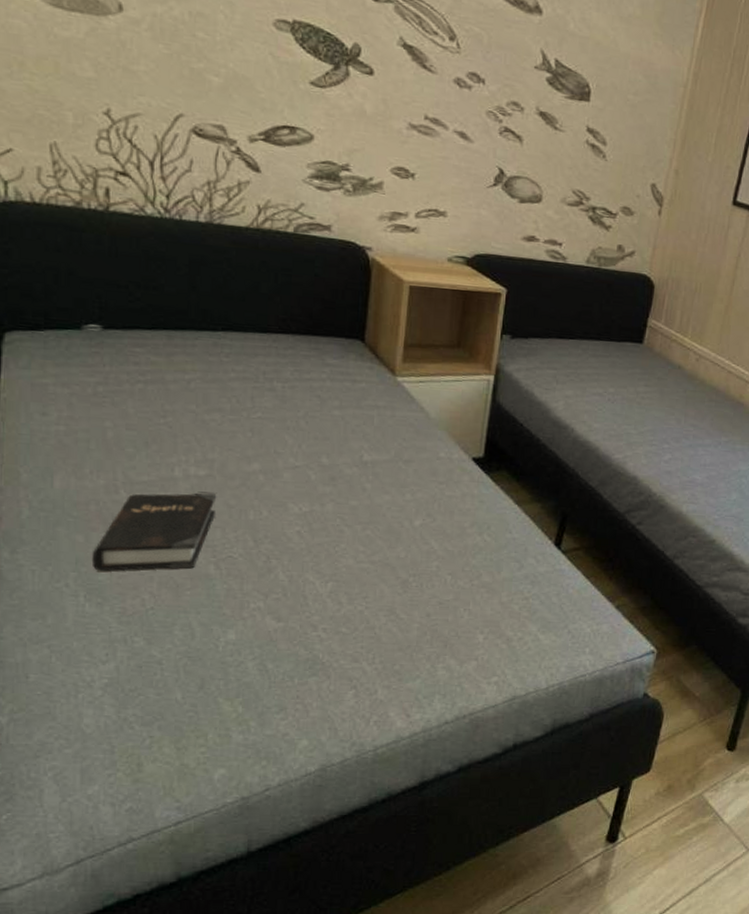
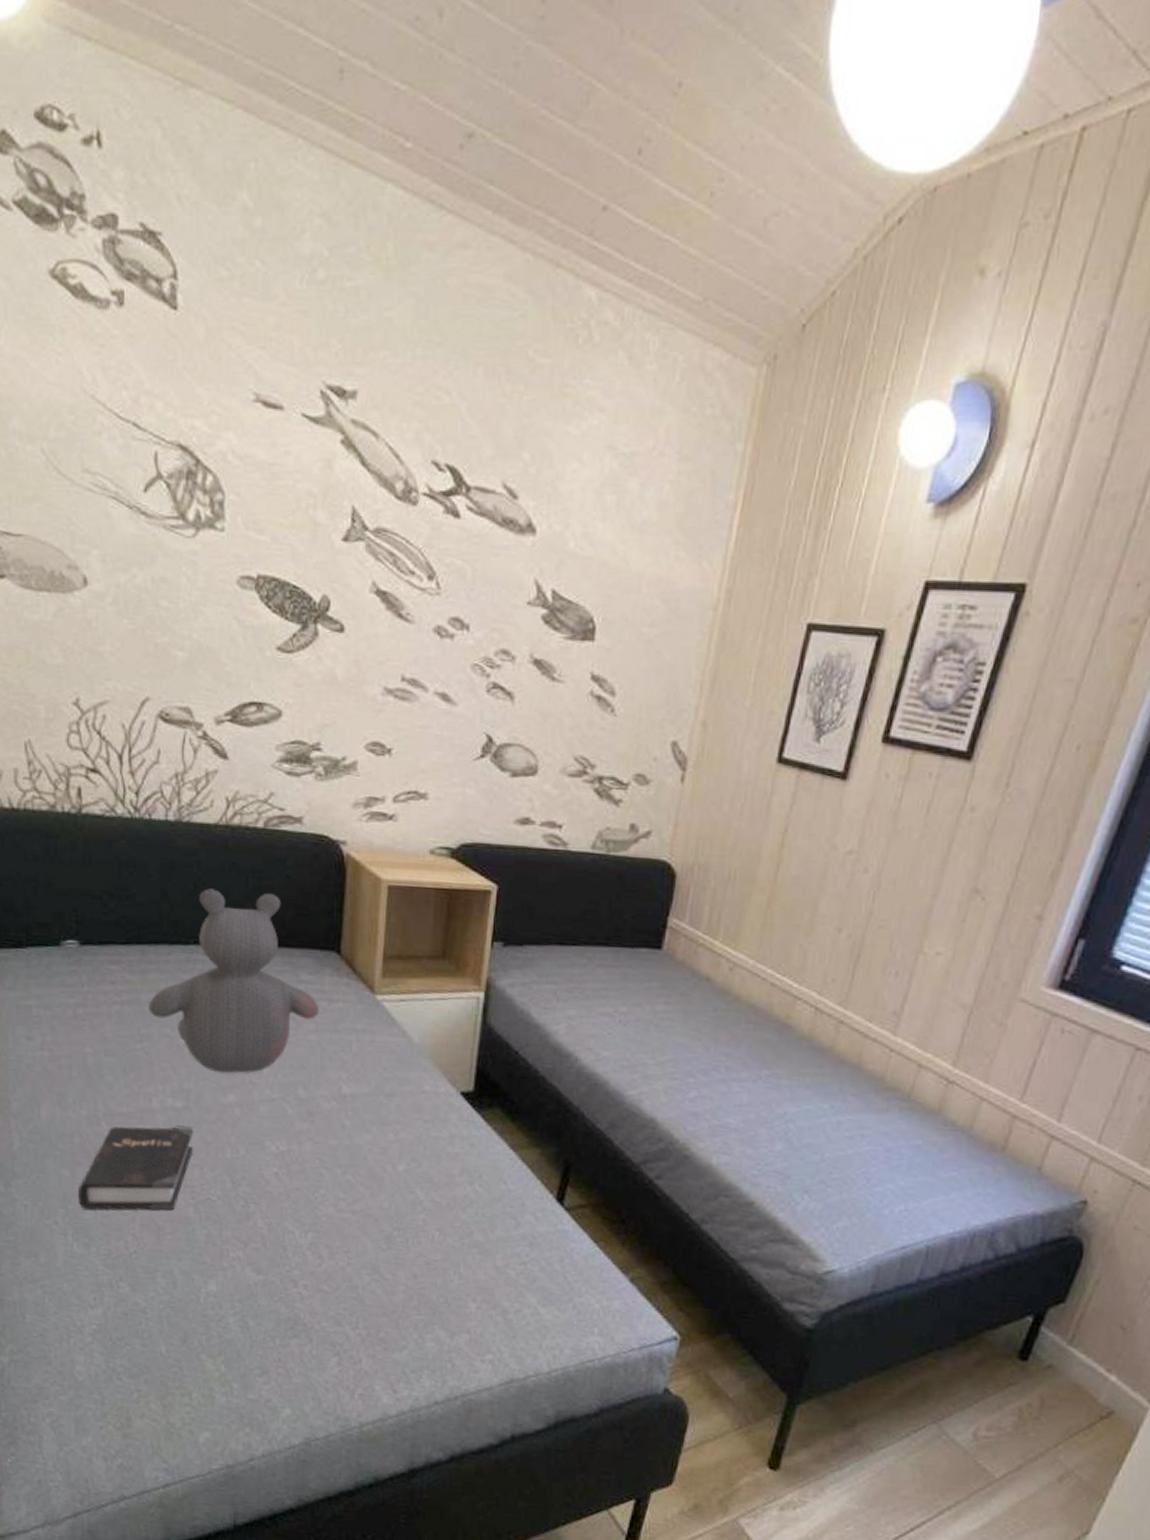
teddy bear: none [173,282,344,445] -> present [148,888,320,1074]

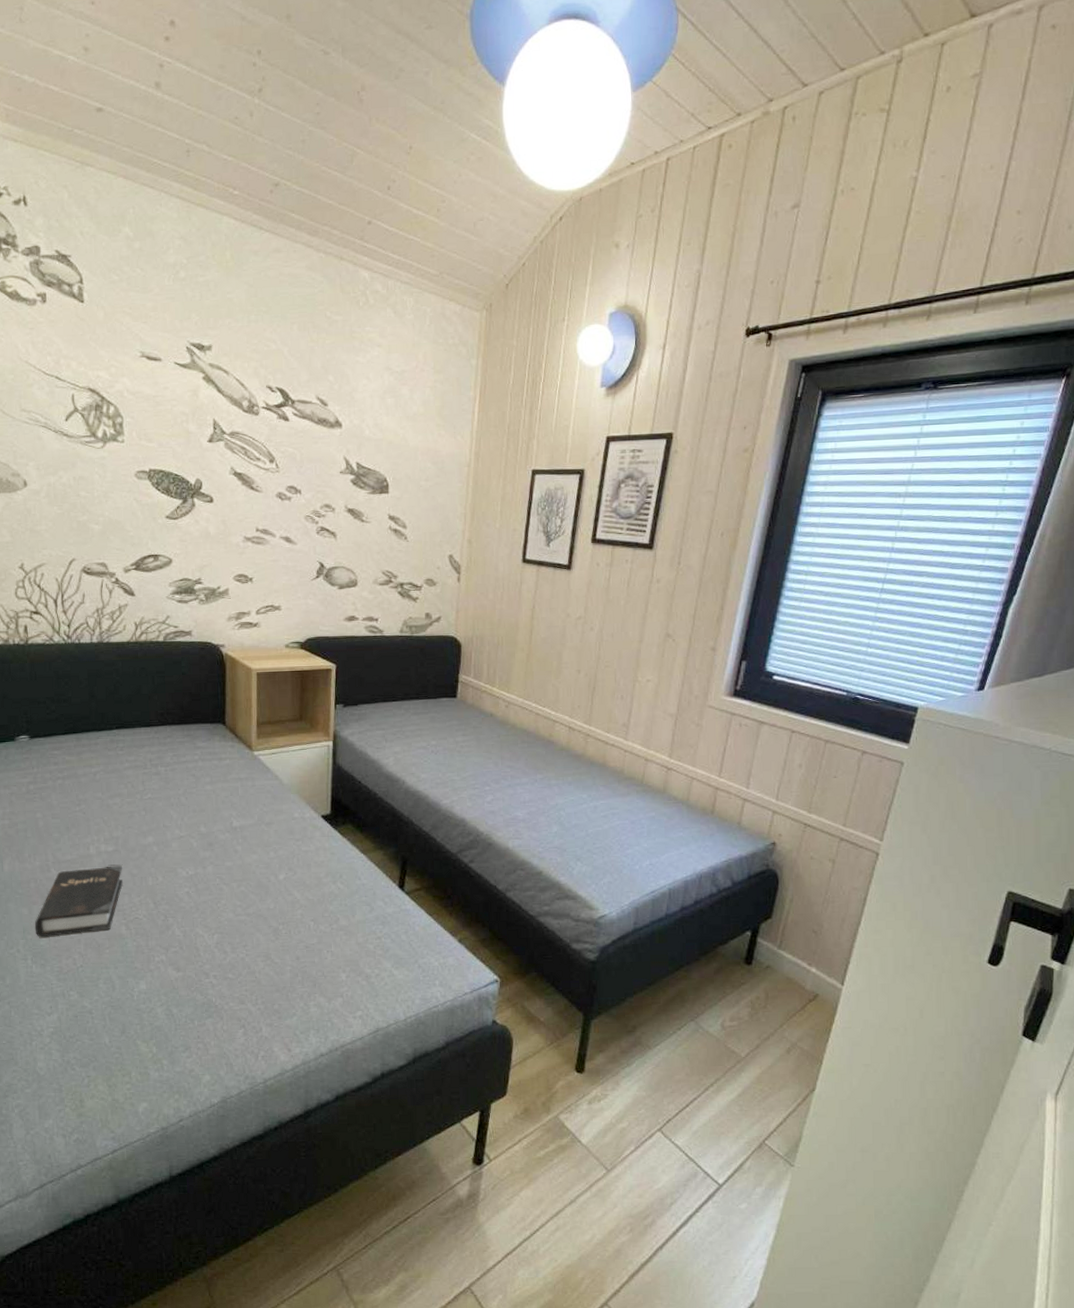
teddy bear: present [148,888,320,1074] -> none [84,686,213,822]

